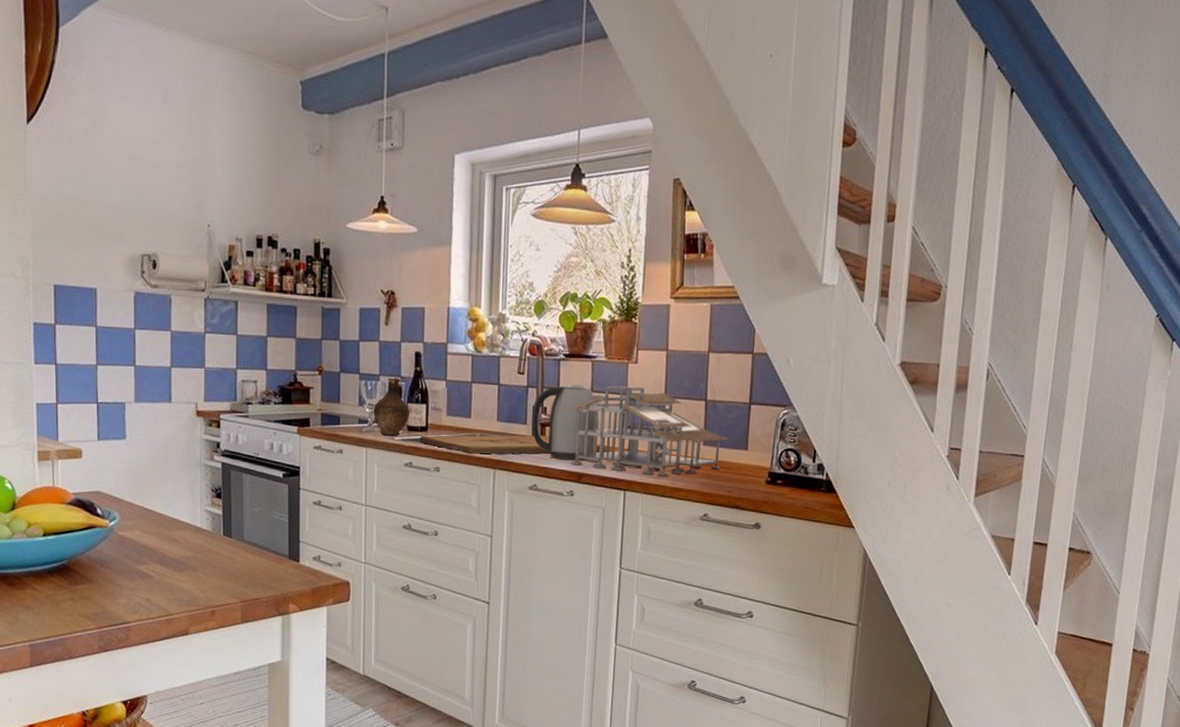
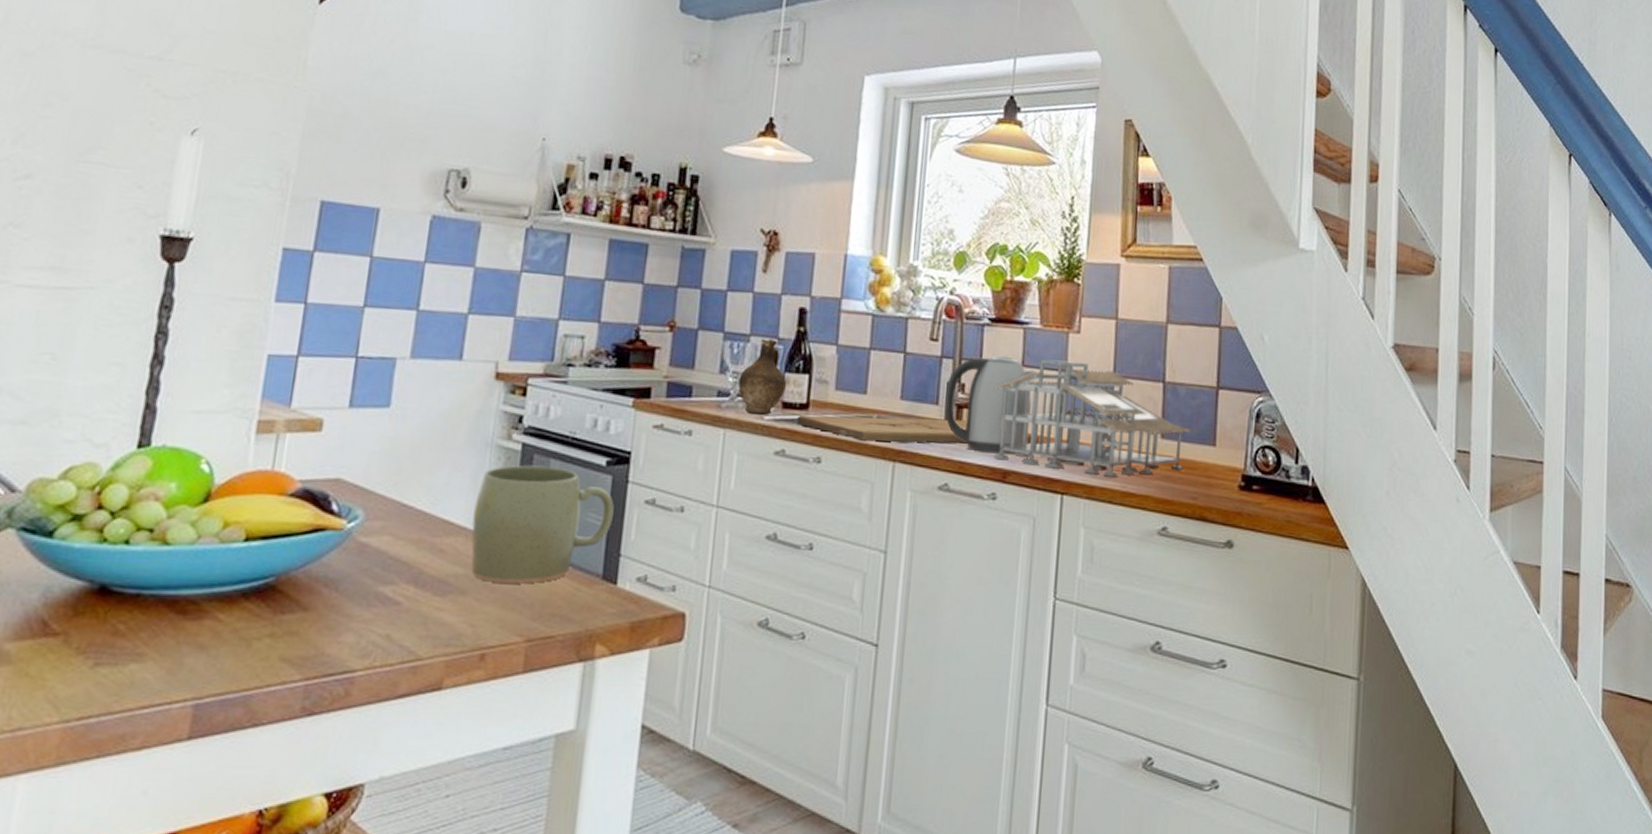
mug: none [194,478,292,563] -> present [471,465,614,584]

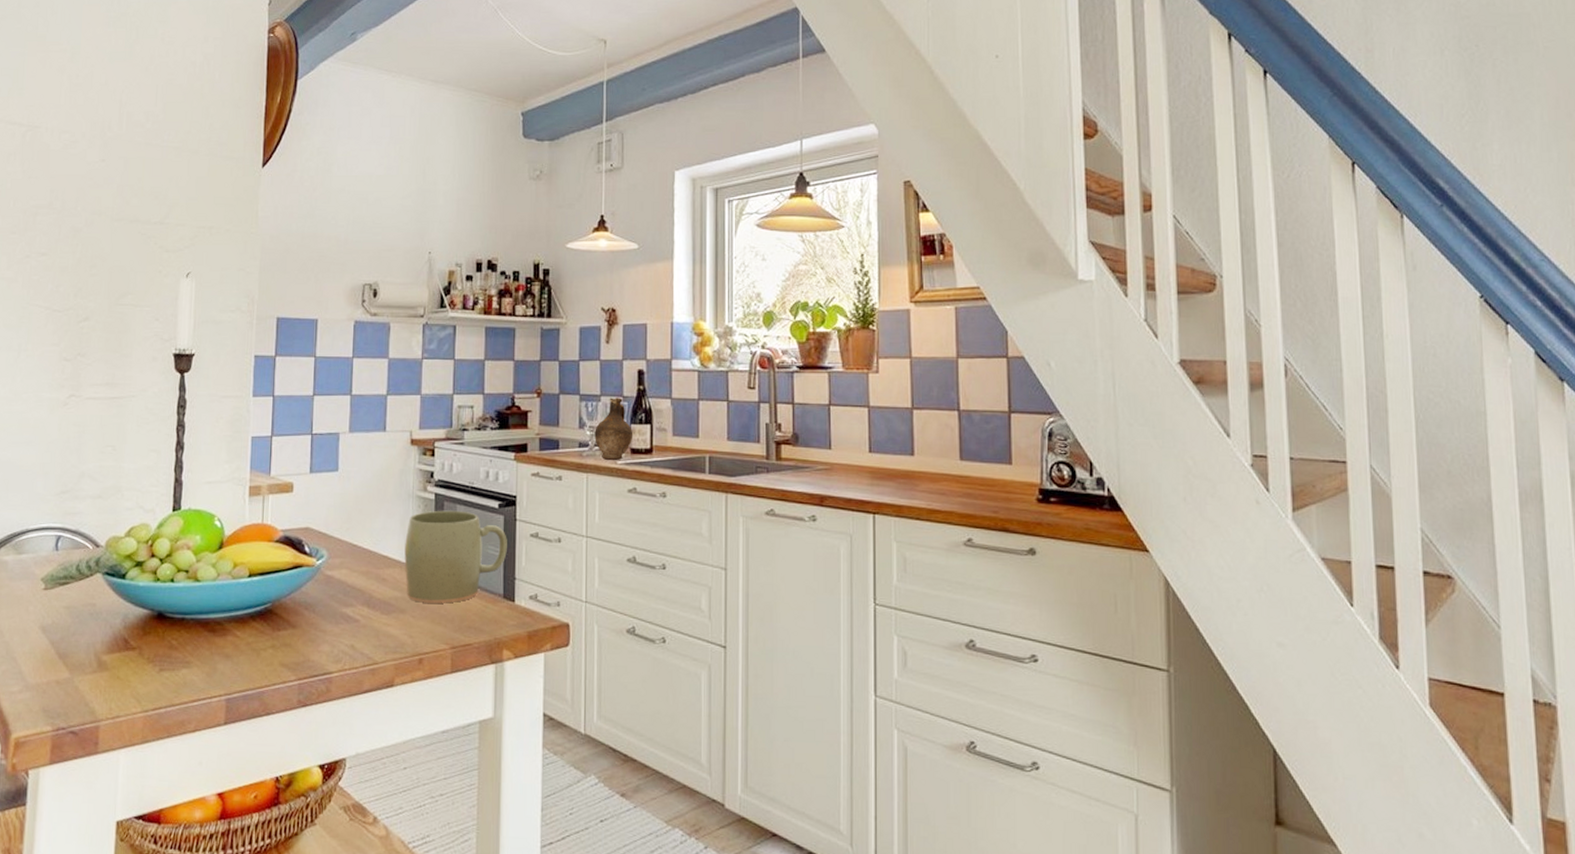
cutting board: present [796,414,1039,444] -> none [643,455,849,478]
kettle: present [944,355,1035,454] -> none [765,397,841,481]
dish rack: present [993,359,1193,477] -> none [806,398,989,497]

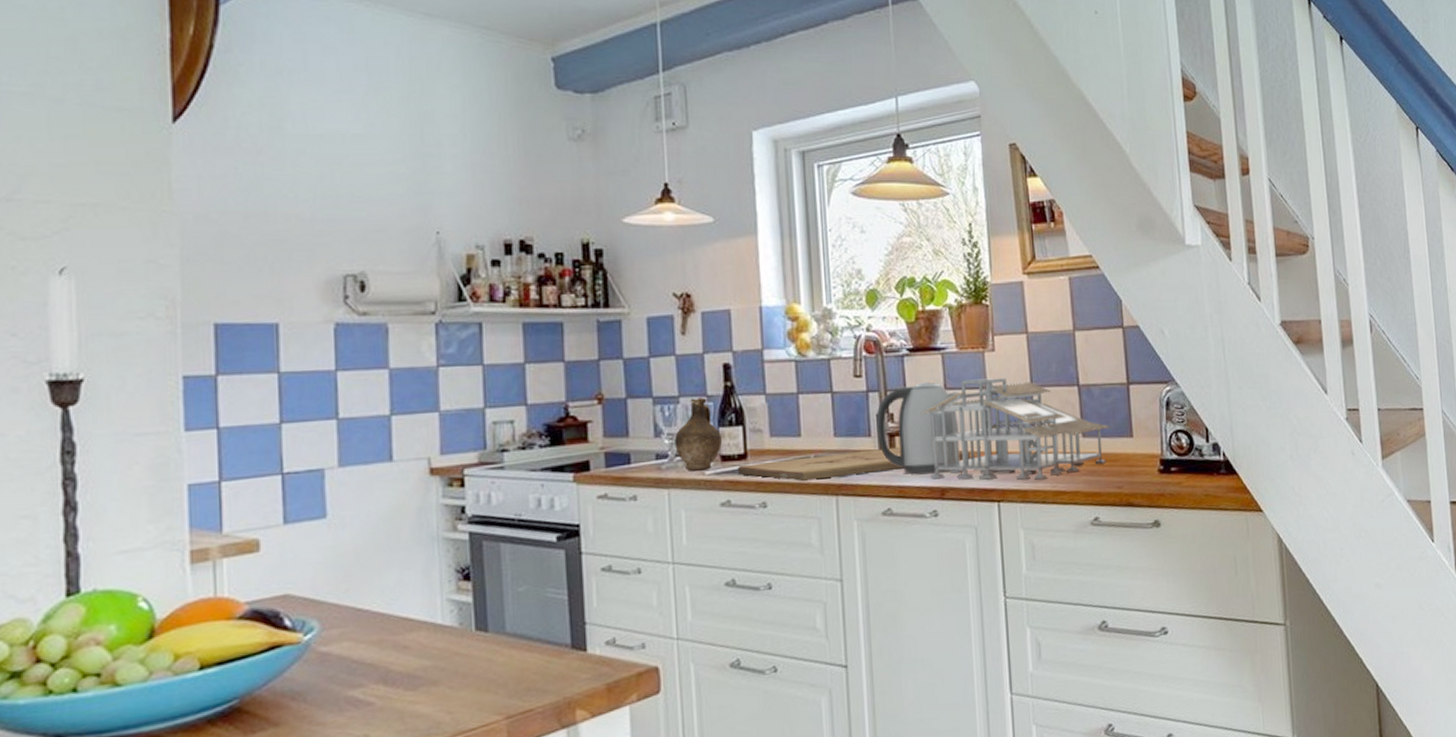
mug: present [404,510,507,603] -> none [431,550,572,669]
cutting board: none [643,455,849,478] -> present [737,447,970,482]
kettle: none [765,397,841,481] -> present [876,382,960,474]
dish rack: none [806,398,989,497] -> present [920,377,1111,480]

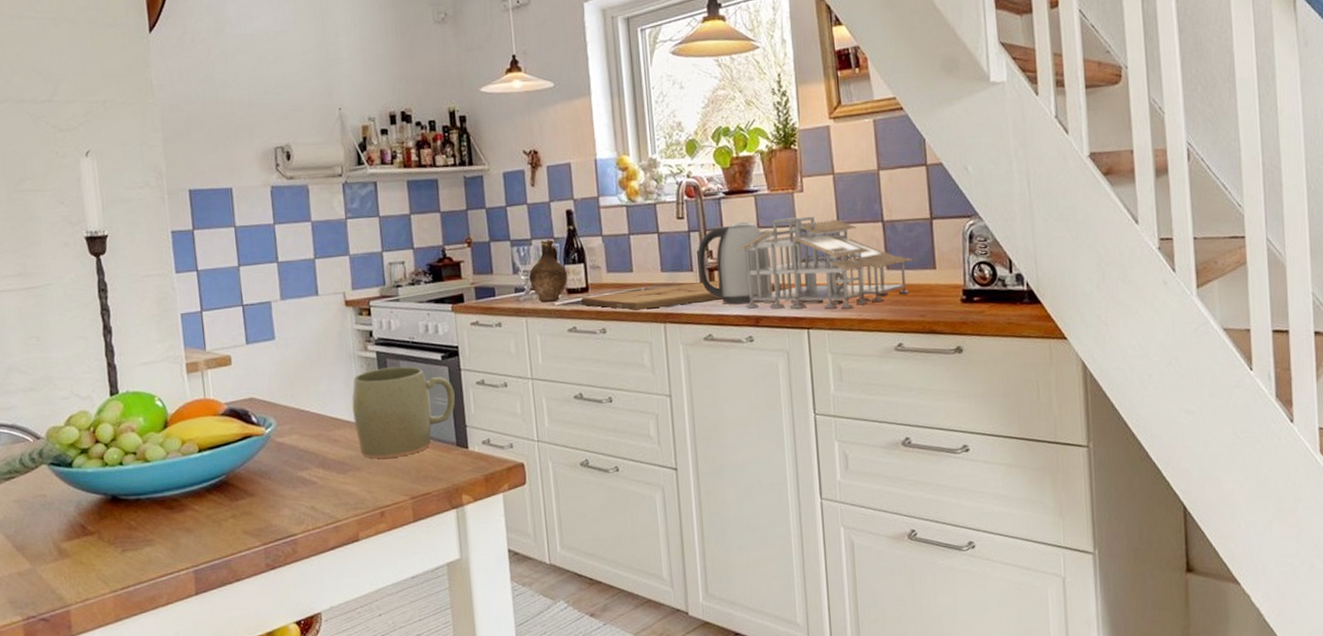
mug: none [431,550,572,669] -> present [352,366,455,459]

